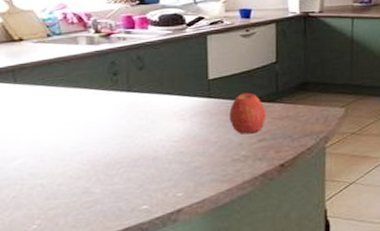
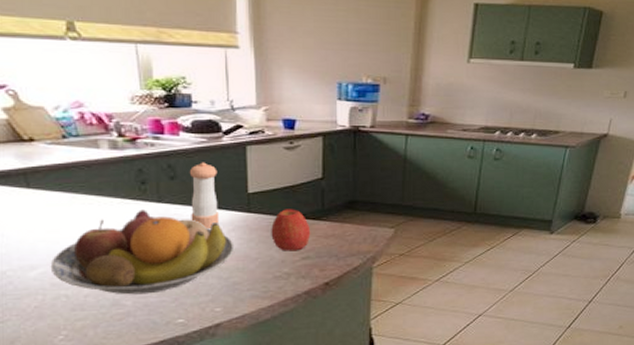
fruit bowl: none [29,99,196,183] -> present [50,210,235,295]
pepper shaker: none [156,52,182,115] -> present [189,162,220,228]

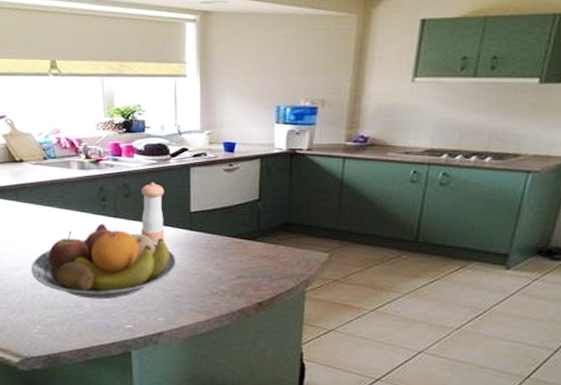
apple: present [271,209,311,252] -> none [210,228,246,270]

